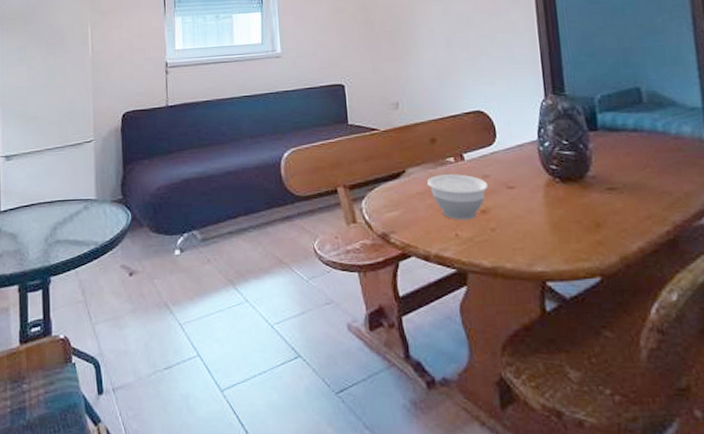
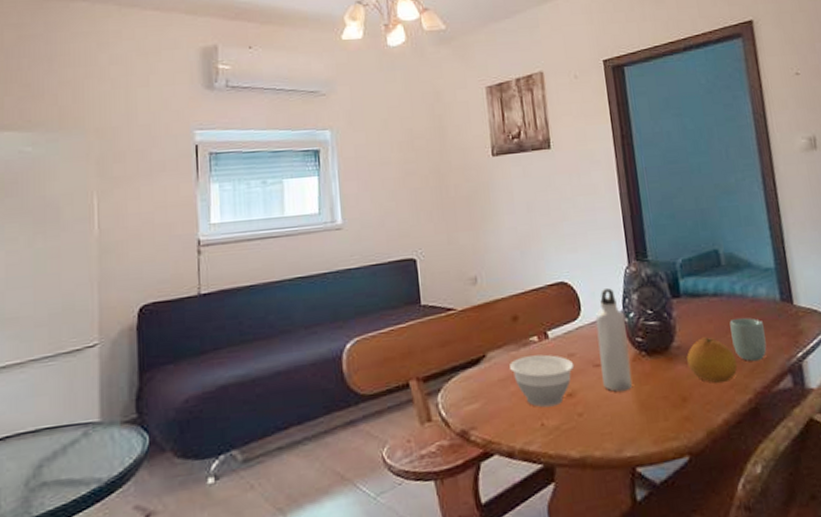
water bottle: none [510,119,546,213] -> present [595,288,633,392]
fruit: none [602,169,656,214] -> present [687,337,738,383]
cup: none [649,153,689,196] -> present [729,317,767,362]

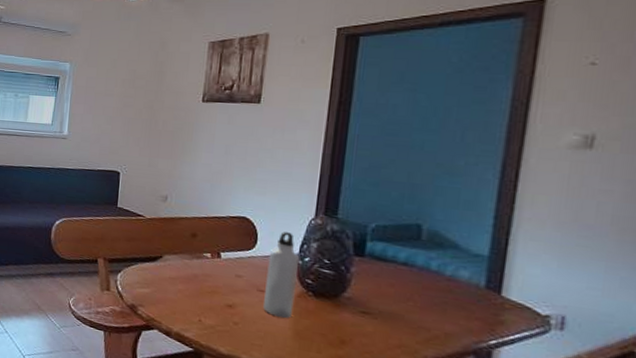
bowl: present [510,354,575,408] -> none [181,265,240,311]
fruit: present [687,337,738,383] -> none [355,297,412,342]
cup: present [729,317,767,362] -> none [412,290,455,334]

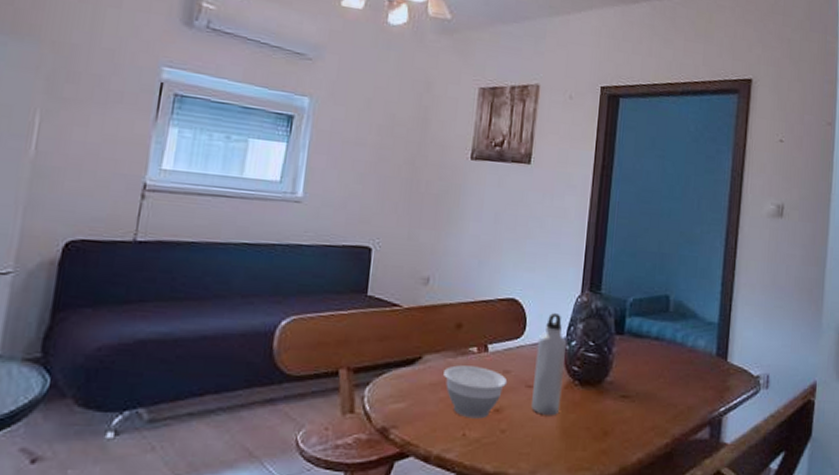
bowl: none [181,265,240,311] -> present [443,365,508,419]

